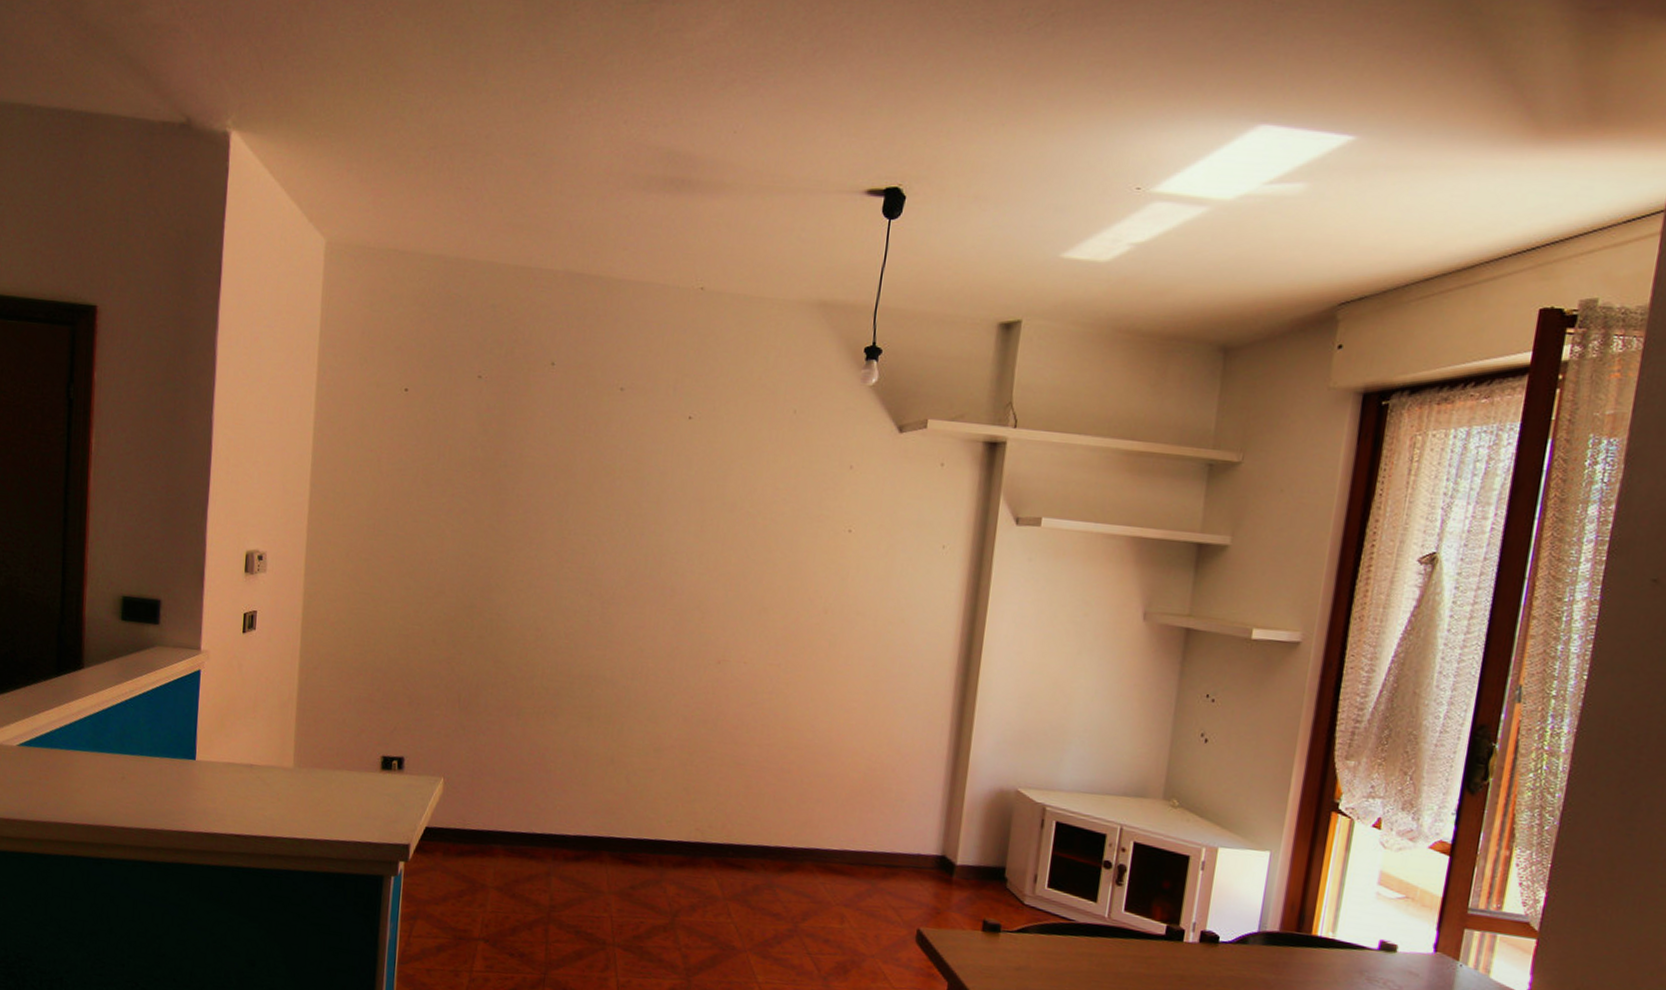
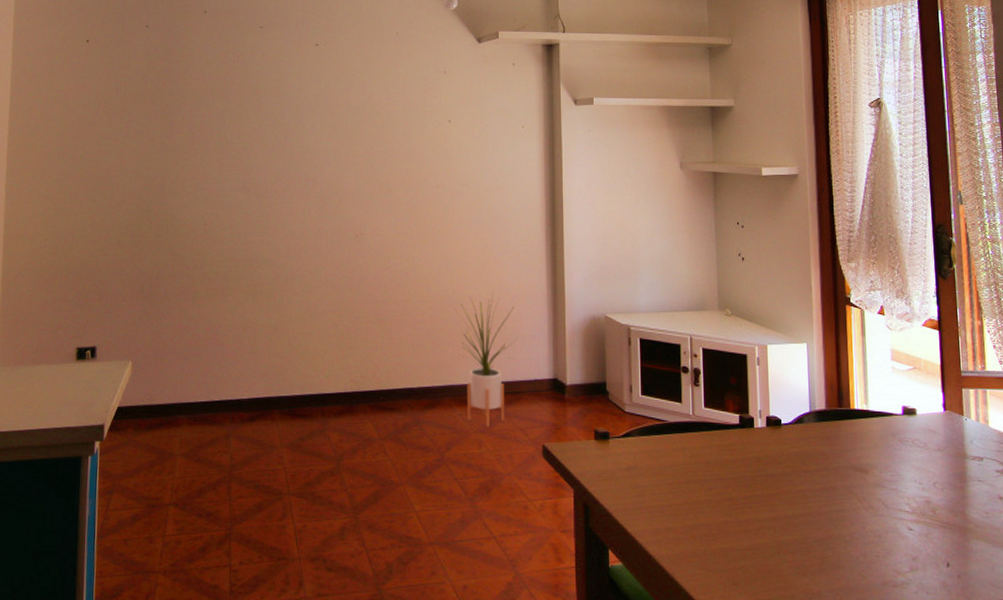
house plant: none [830,749,904,901] -> present [455,294,518,427]

